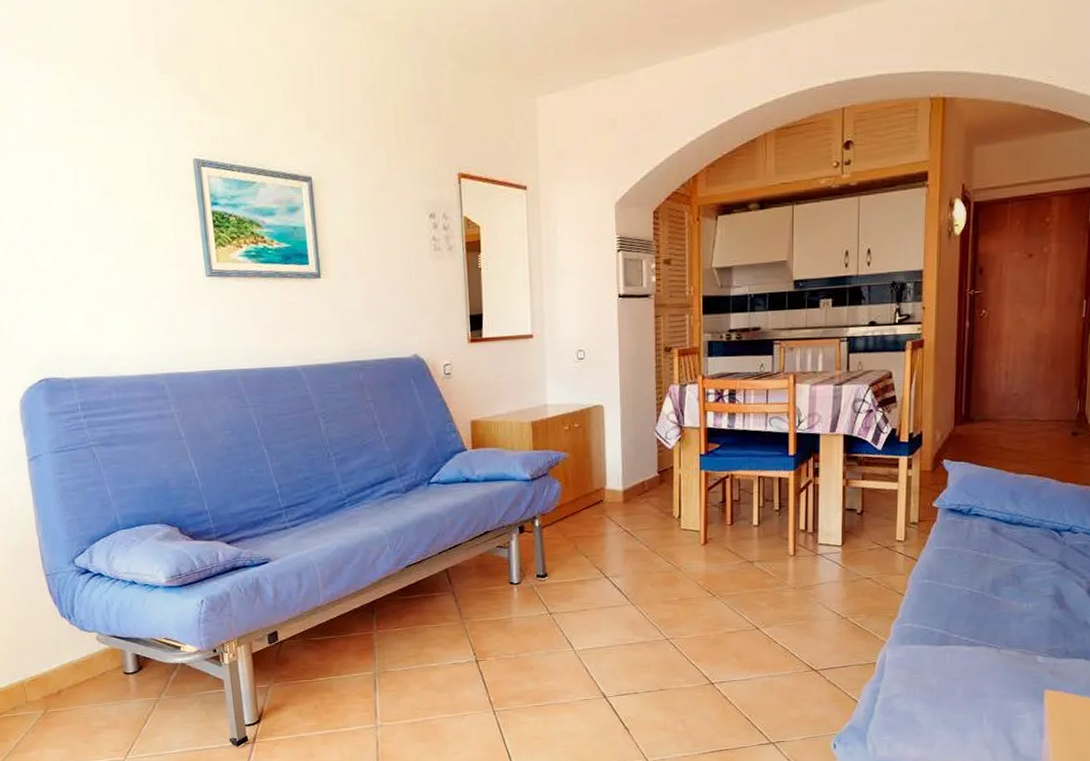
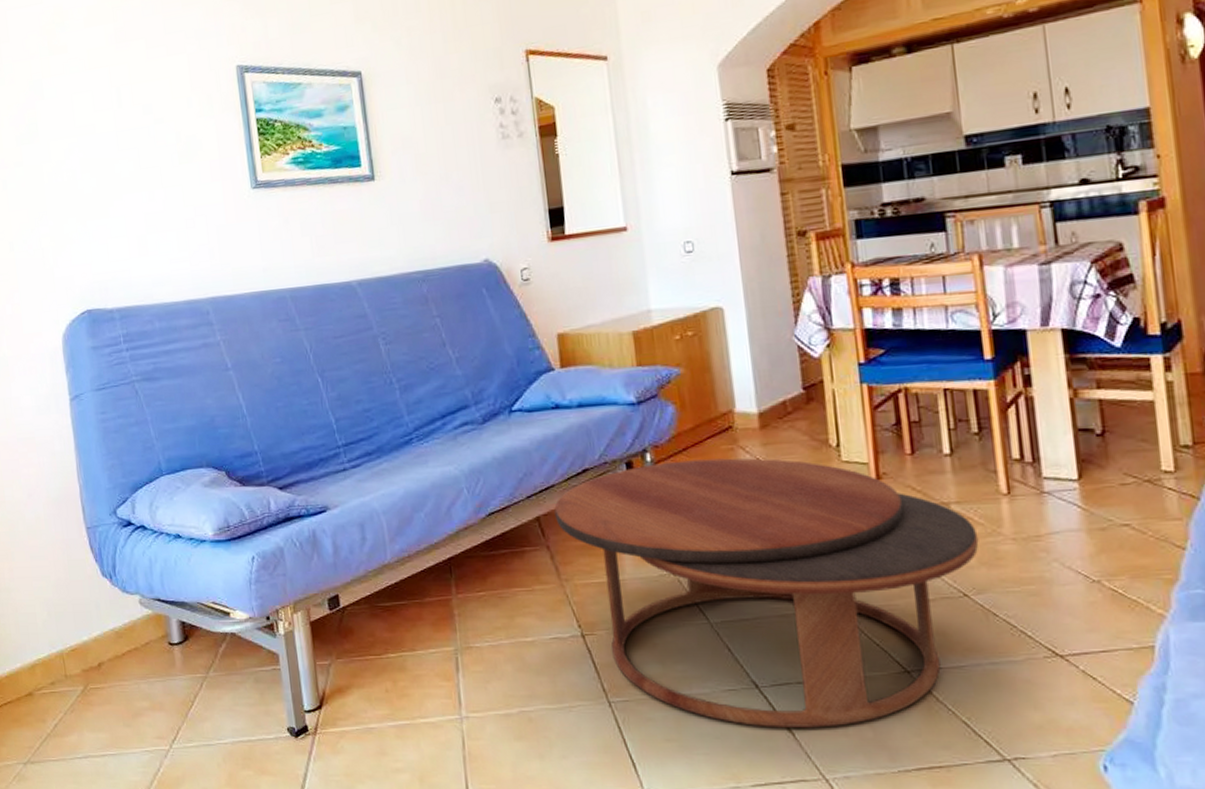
coffee table: none [460,525,770,726] -> present [554,458,979,728]

